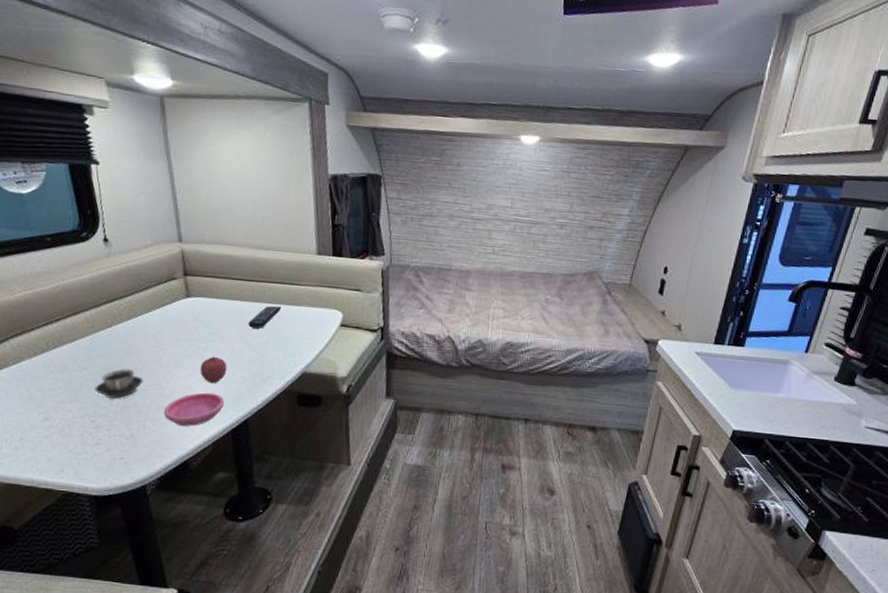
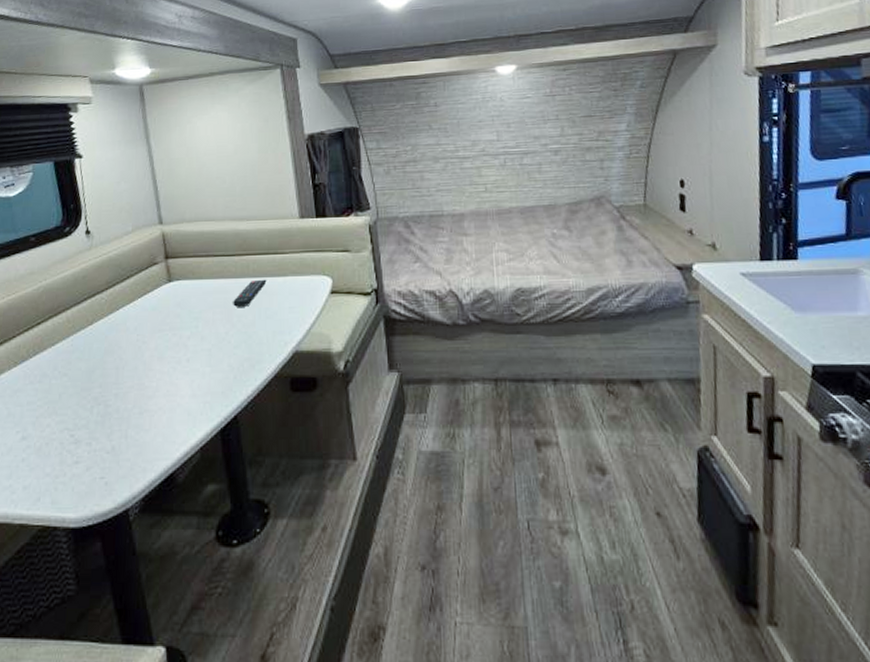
cup: present [95,368,143,399] -> none [75,370,125,406]
saucer: present [163,392,225,426] -> none [146,387,212,430]
fruit: present [200,356,227,384] -> none [184,344,213,377]

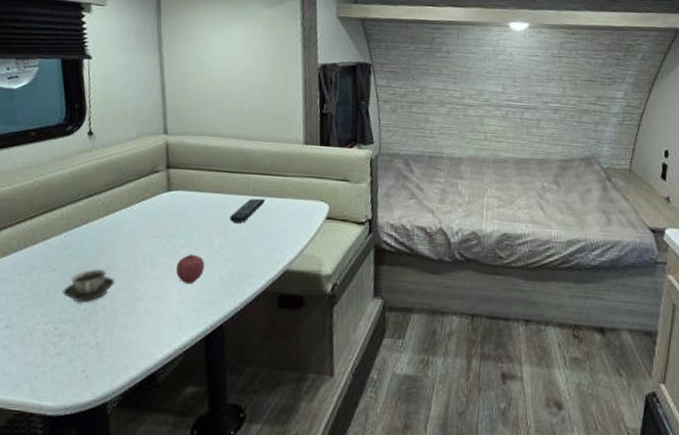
cup: none [75,370,125,406] -> present [62,269,115,302]
fruit: none [184,344,213,377] -> present [175,254,205,285]

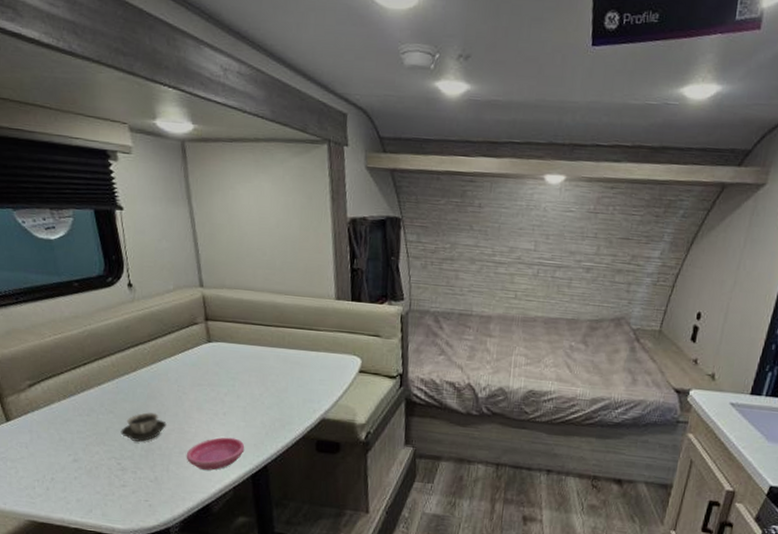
saucer: none [133,294,200,333] -> present [186,437,245,471]
fruit: present [175,254,205,285] -> none [221,401,247,429]
remote control: present [229,198,266,223] -> none [268,351,301,374]

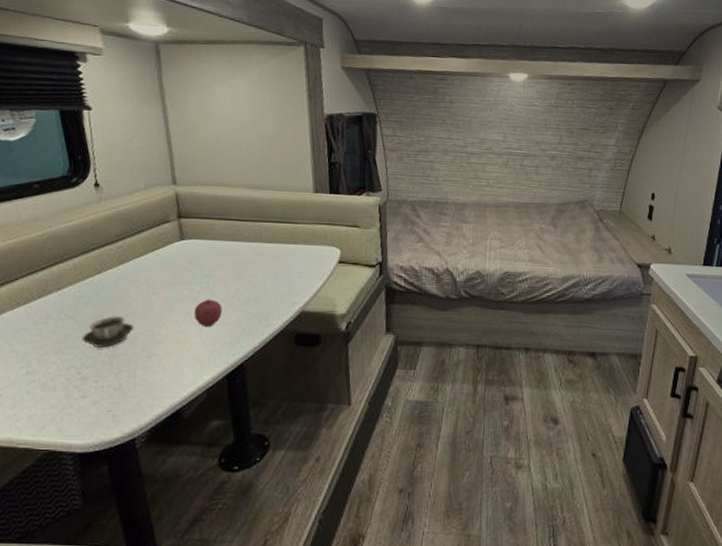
saucer: present [186,437,245,471] -> none [155,336,220,373]
fruit: none [221,401,247,429] -> present [194,299,222,328]

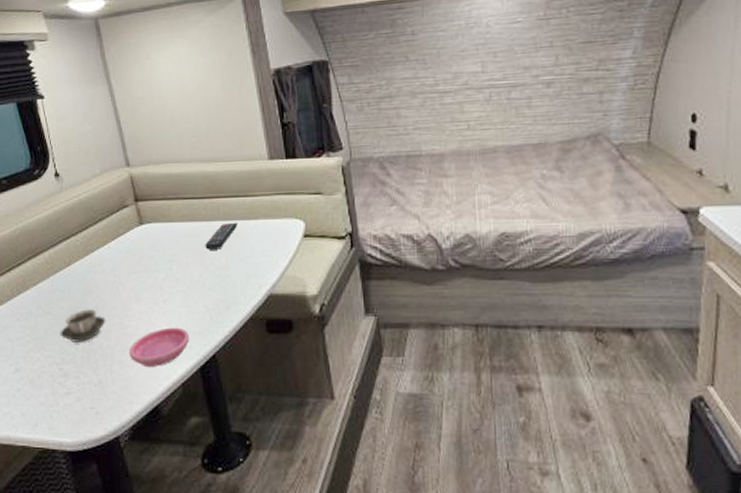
saucer: none [155,336,220,373] -> present [129,327,190,367]
fruit: present [194,299,222,328] -> none [160,286,189,317]
remote control: none [244,245,279,269] -> present [205,222,238,250]

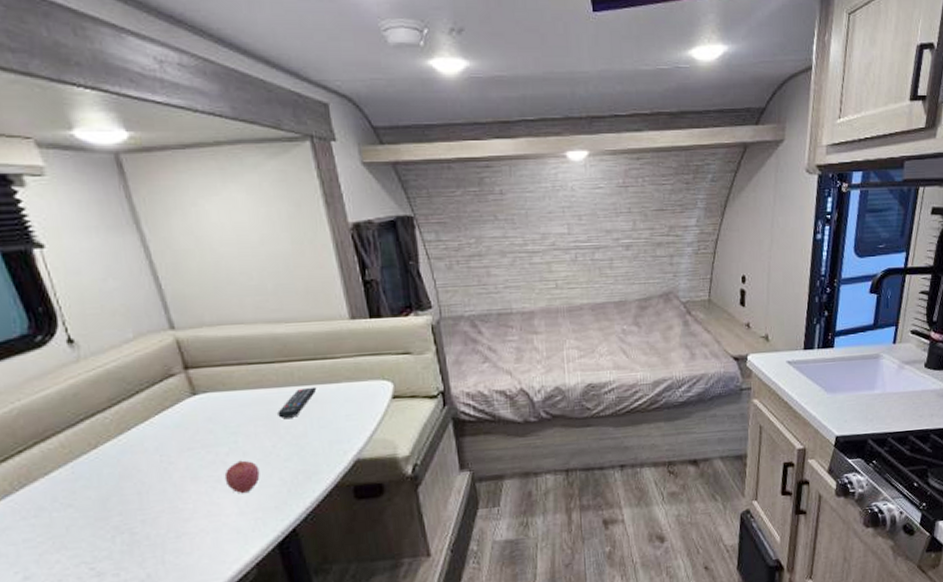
cup: present [60,309,106,342] -> none [87,495,153,536]
saucer: present [129,327,190,367] -> none [185,504,264,552]
fruit: none [160,286,189,317] -> present [224,460,260,494]

